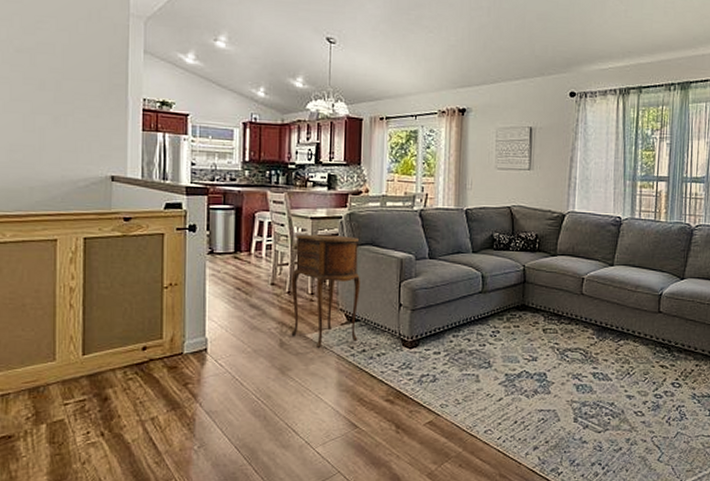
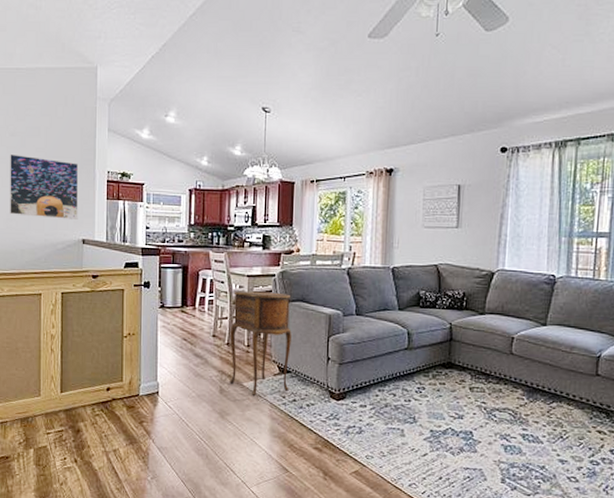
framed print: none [14,72,106,153] -> present [10,153,79,220]

